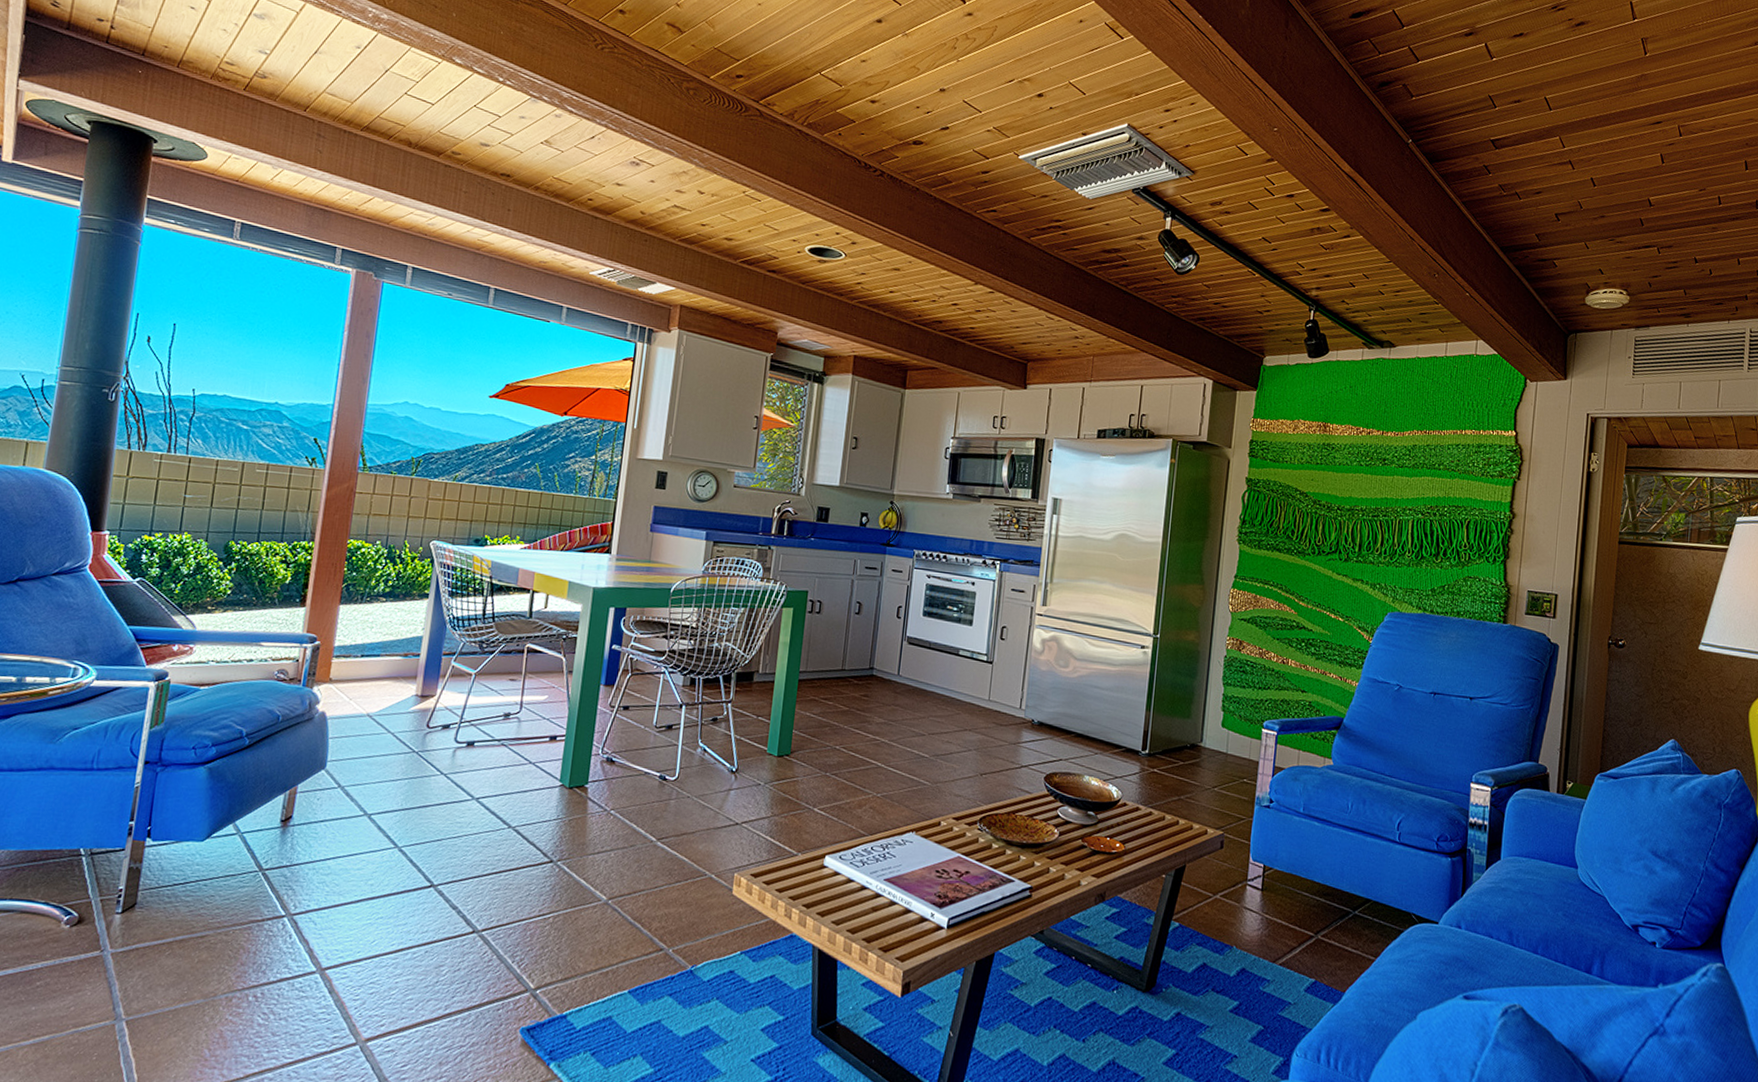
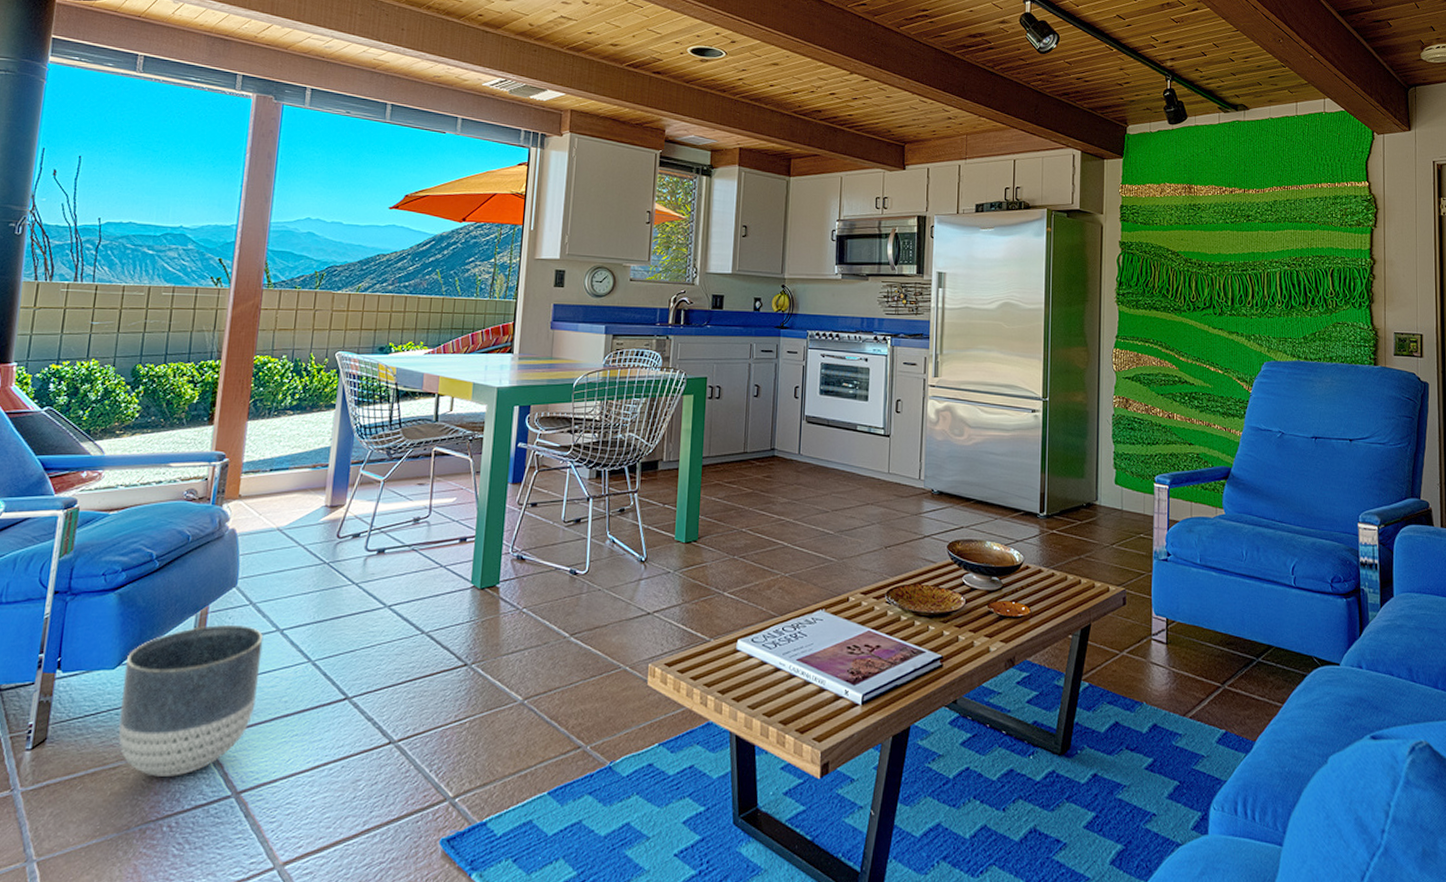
planter: none [206,805,351,949] -> present [118,625,264,777]

